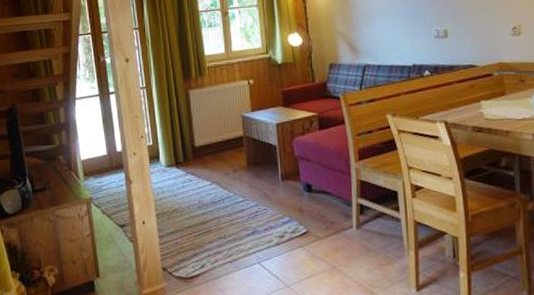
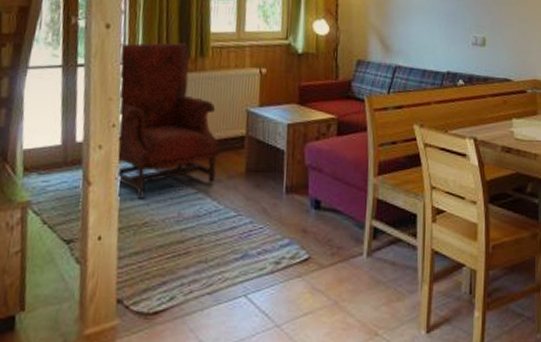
armchair: none [138,67,224,192] -> present [115,42,219,199]

